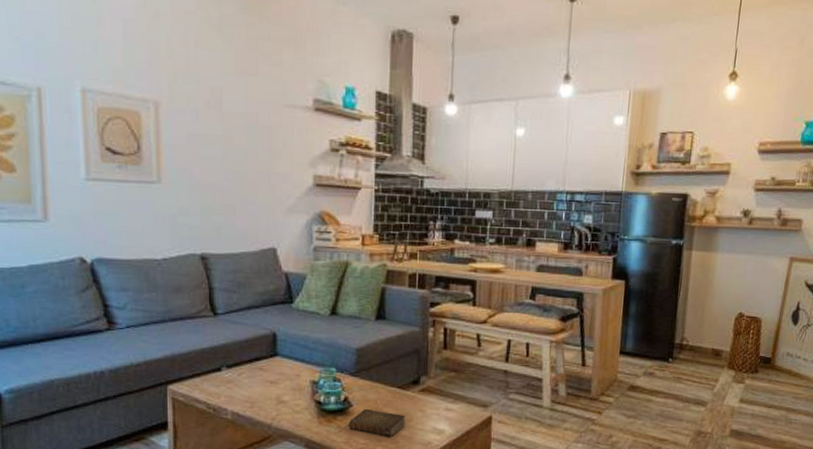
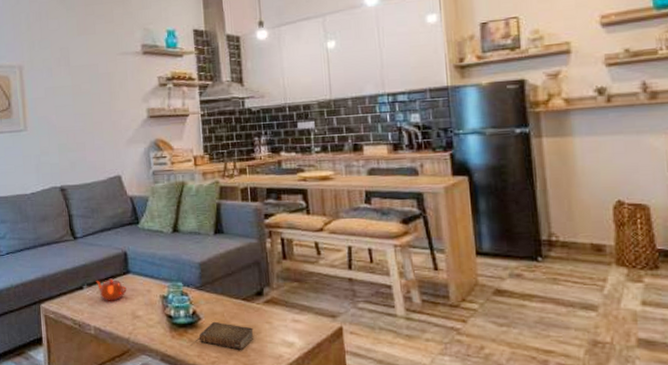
teapot: none [237,360,273,385] -> present [96,278,127,301]

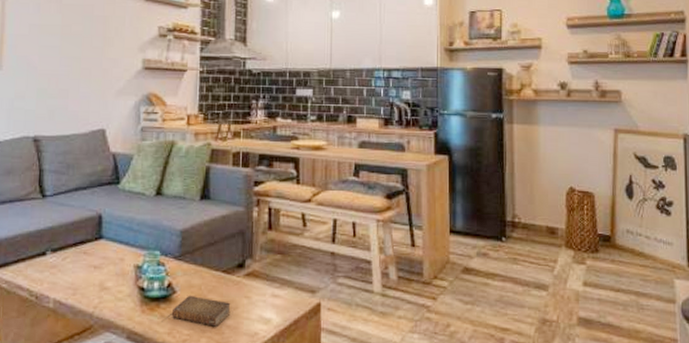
teapot: present [96,278,127,301] -> none [62,244,97,270]

